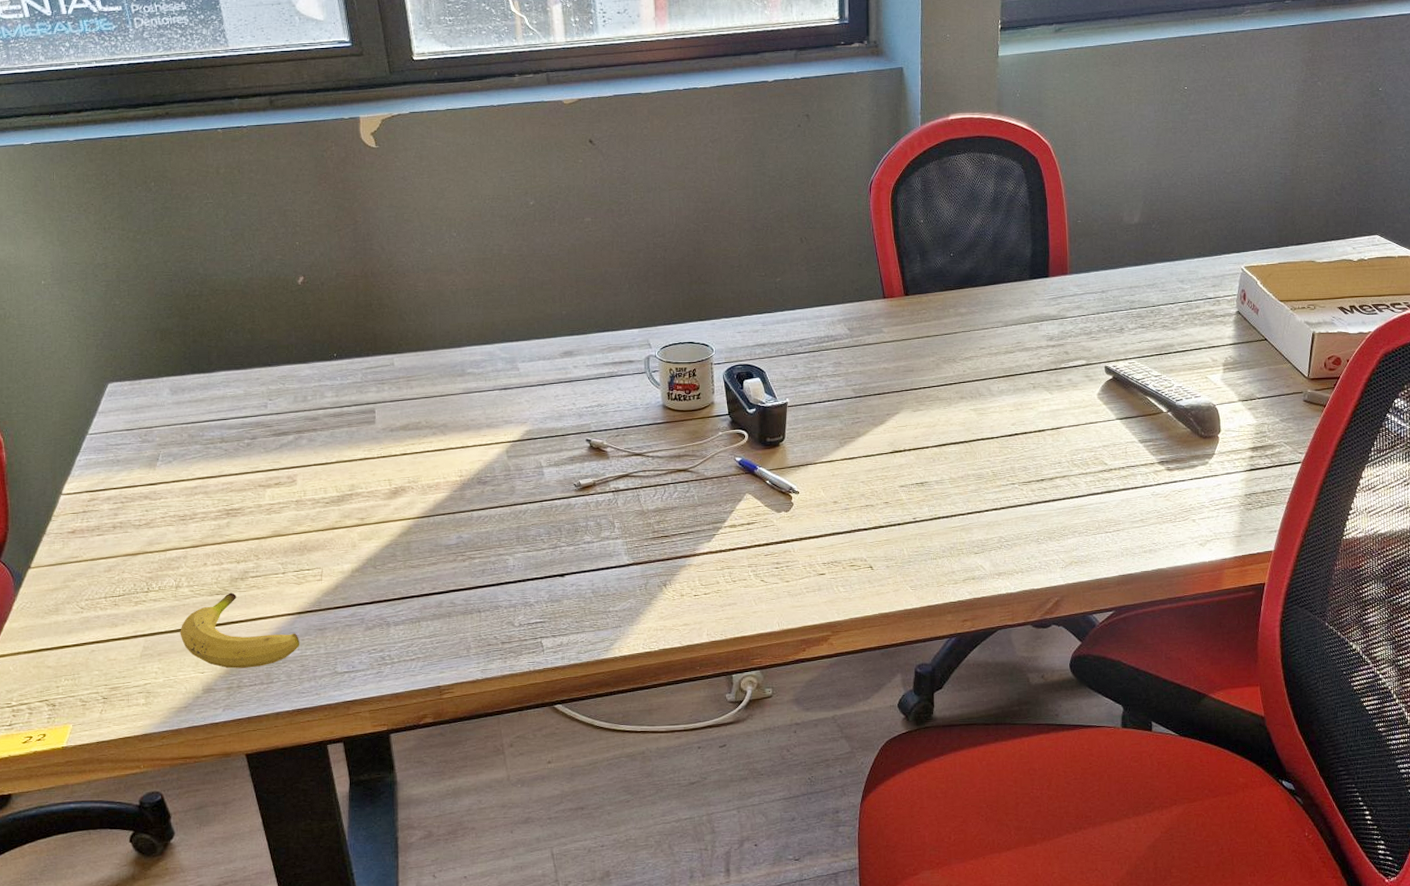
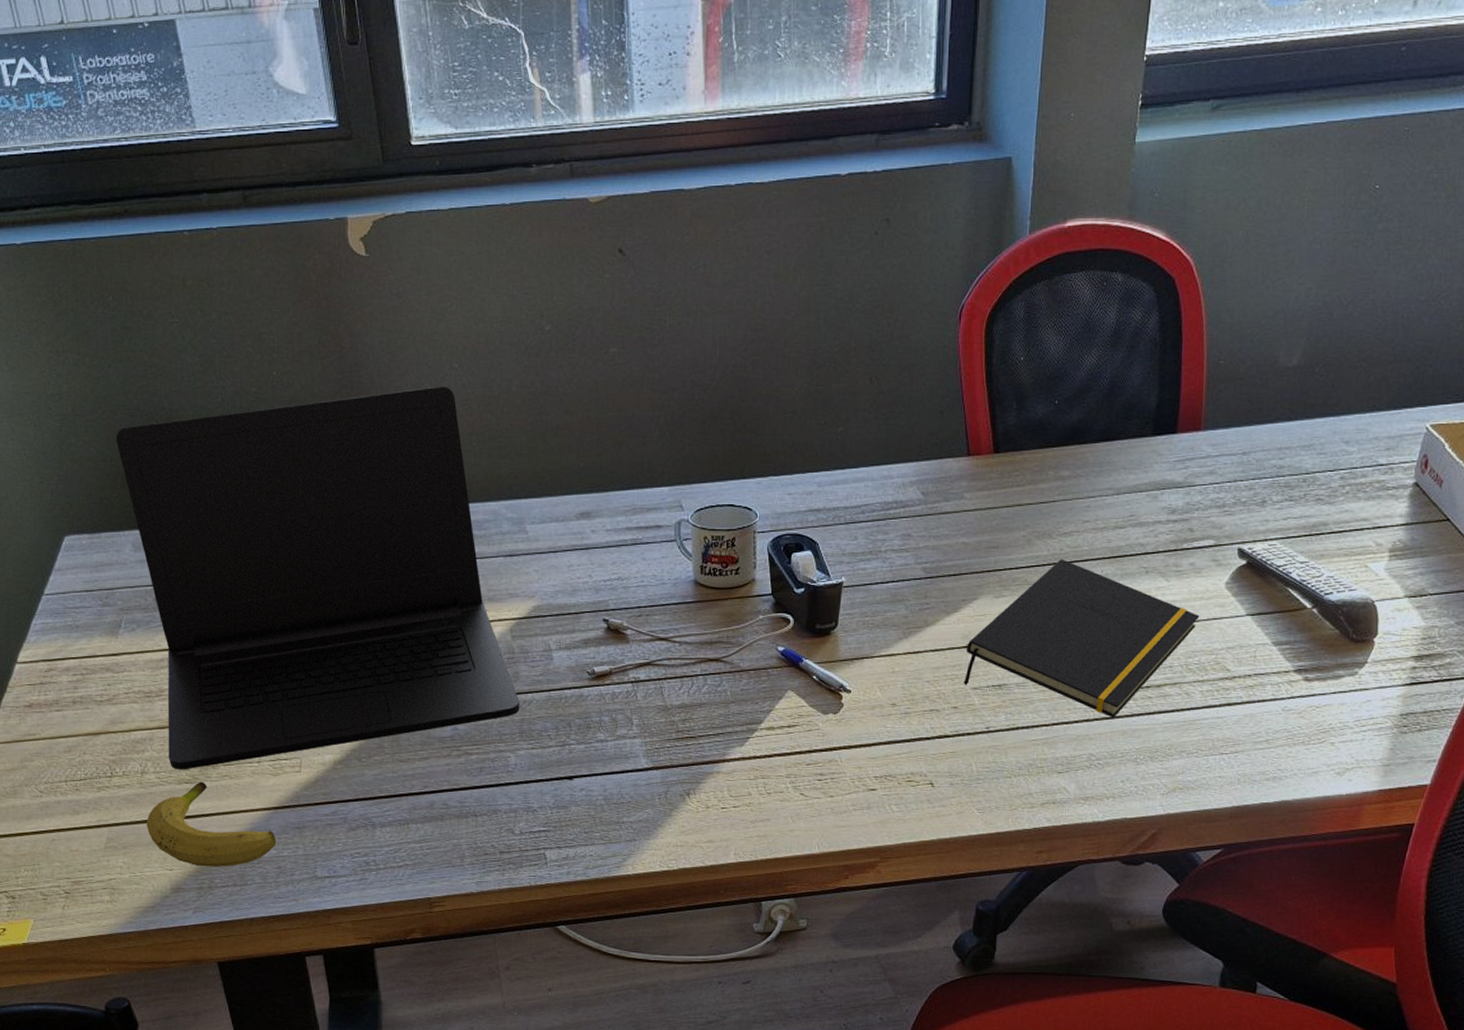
laptop: none [156,251,516,583] -> present [116,386,520,770]
notepad: none [892,379,1080,507] -> present [963,559,1200,718]

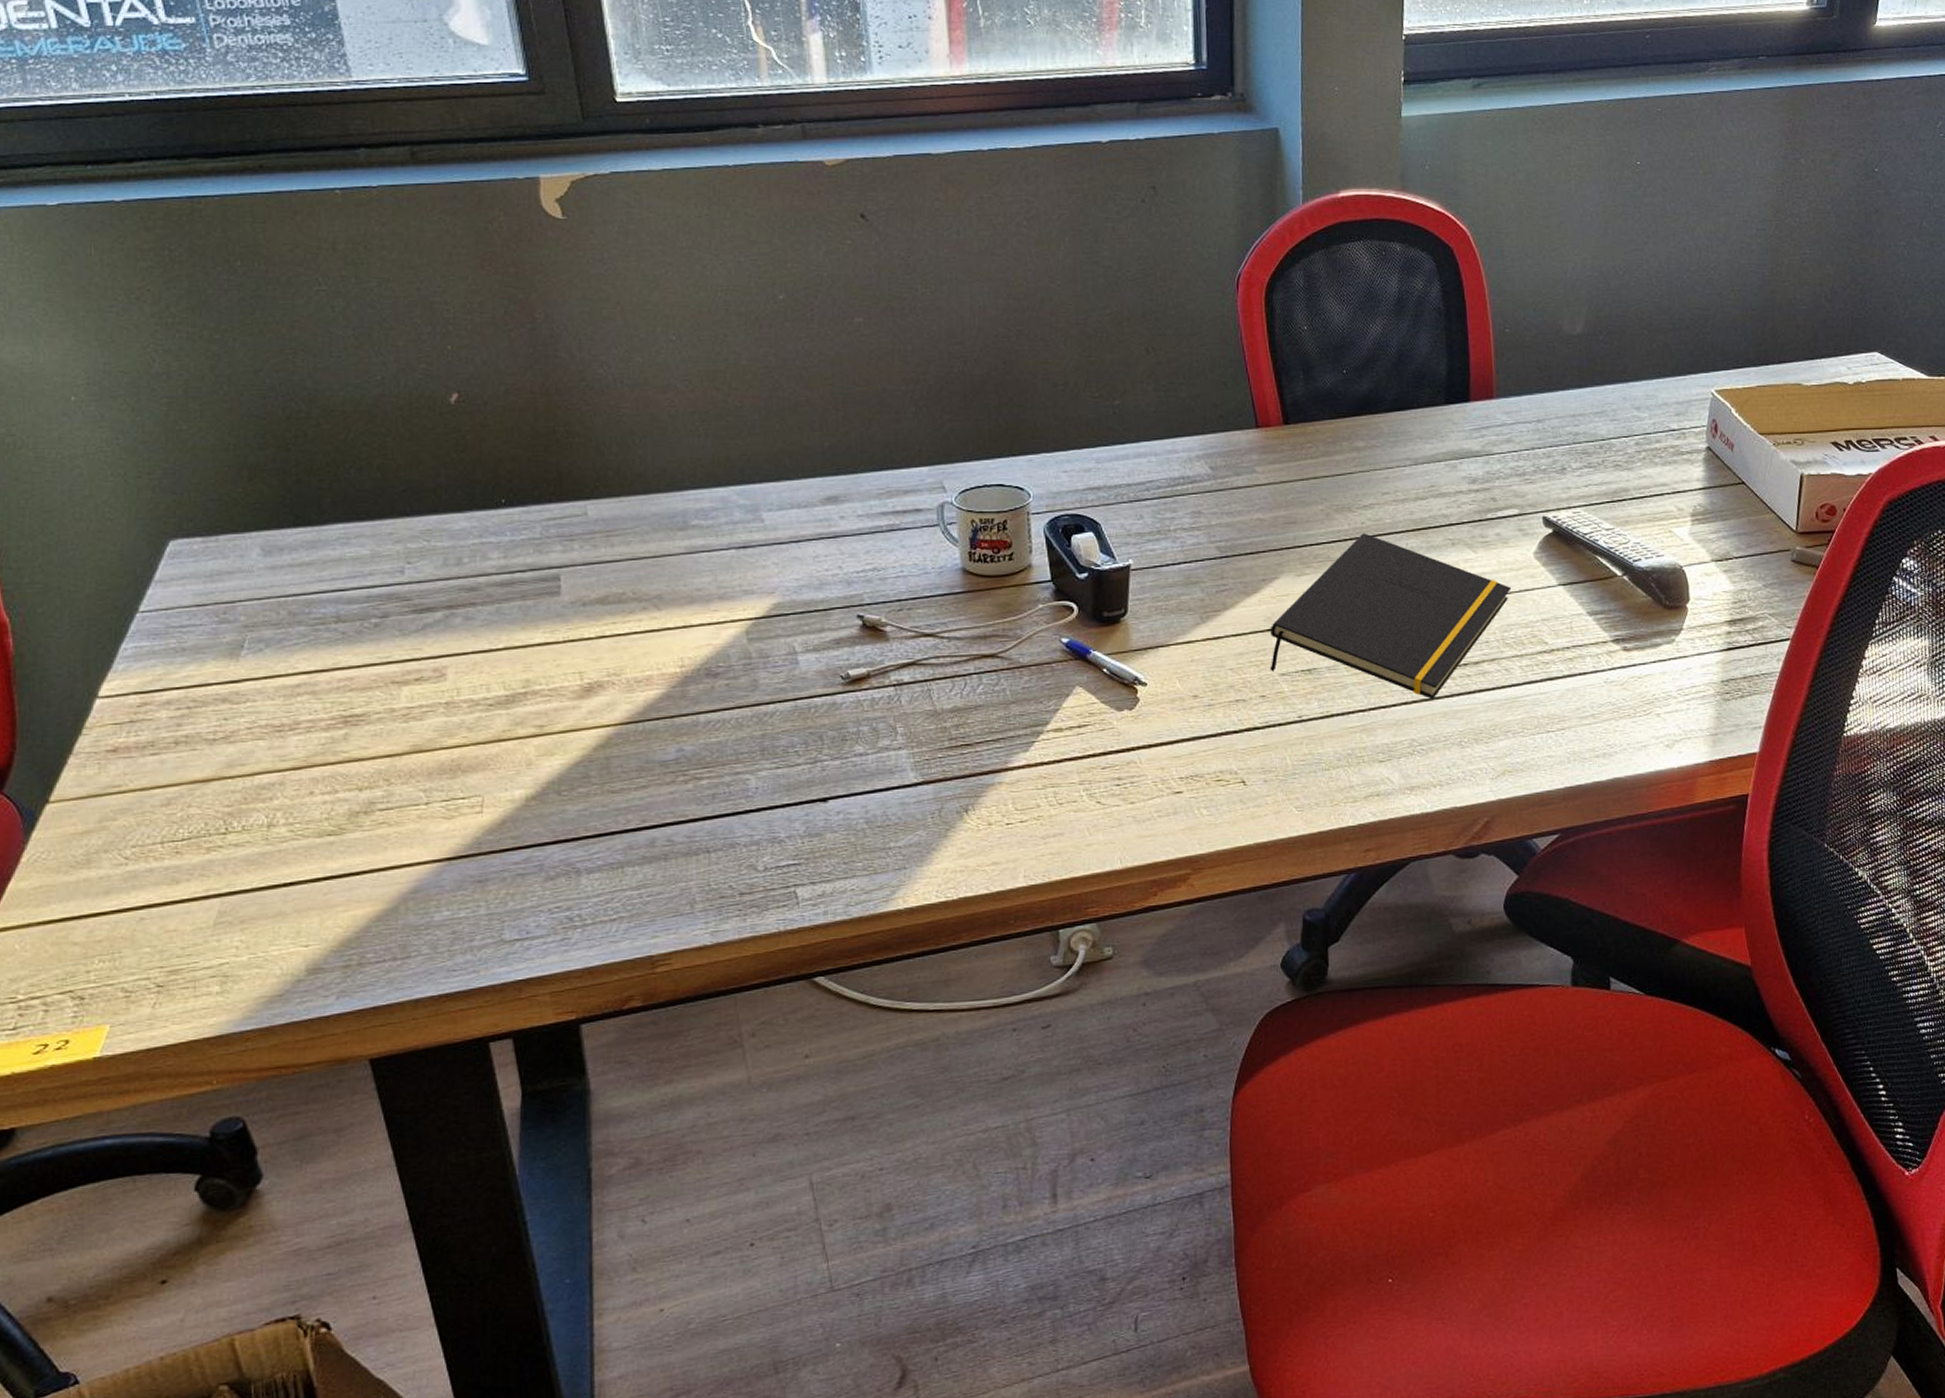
laptop: present [116,386,520,770] -> none [242,360,760,820]
fruit: present [146,781,277,867] -> none [273,832,451,939]

